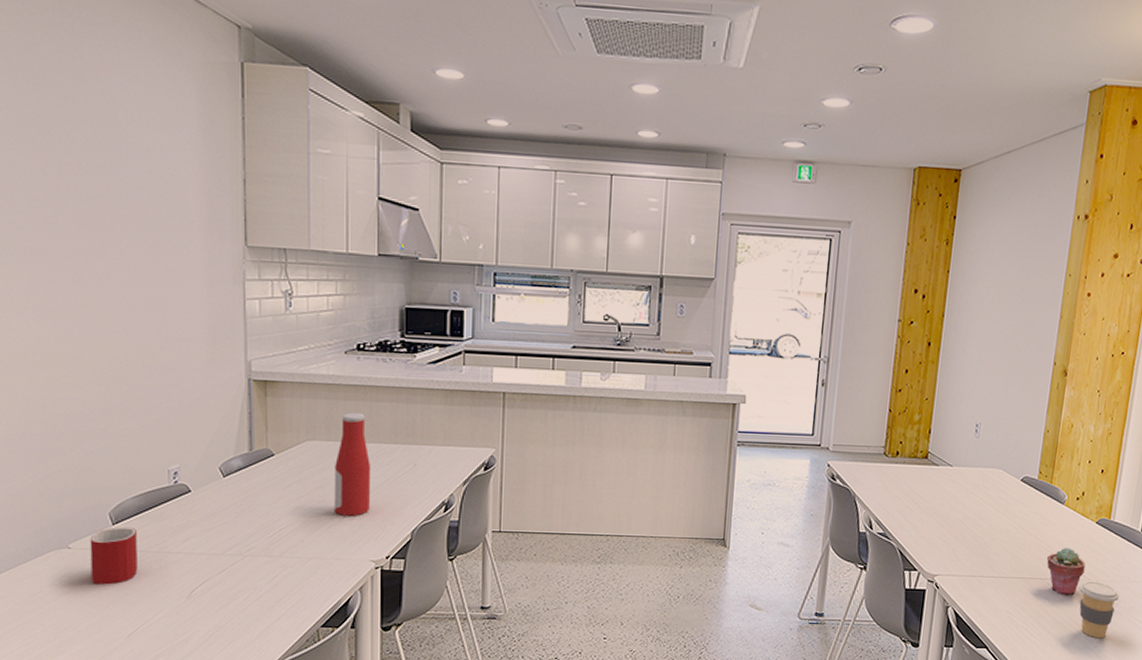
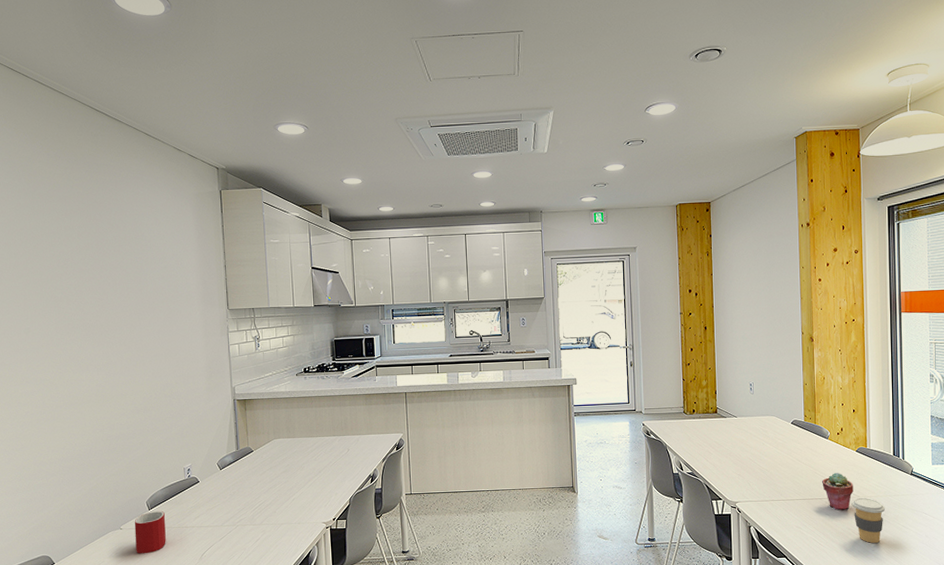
bottle: present [335,412,370,516] -> none [294,416,320,491]

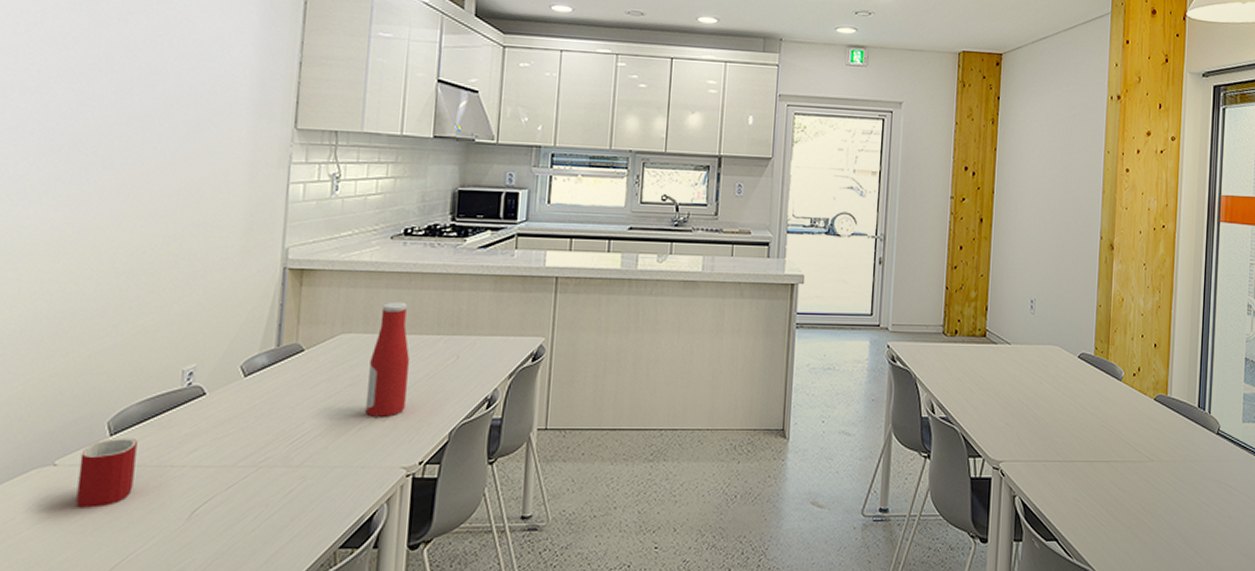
bottle: none [294,416,320,491] -> present [366,301,409,417]
potted succulent: present [822,473,853,511] -> none [1110,427,1148,479]
coffee cup: present [852,497,885,544] -> none [1144,462,1183,525]

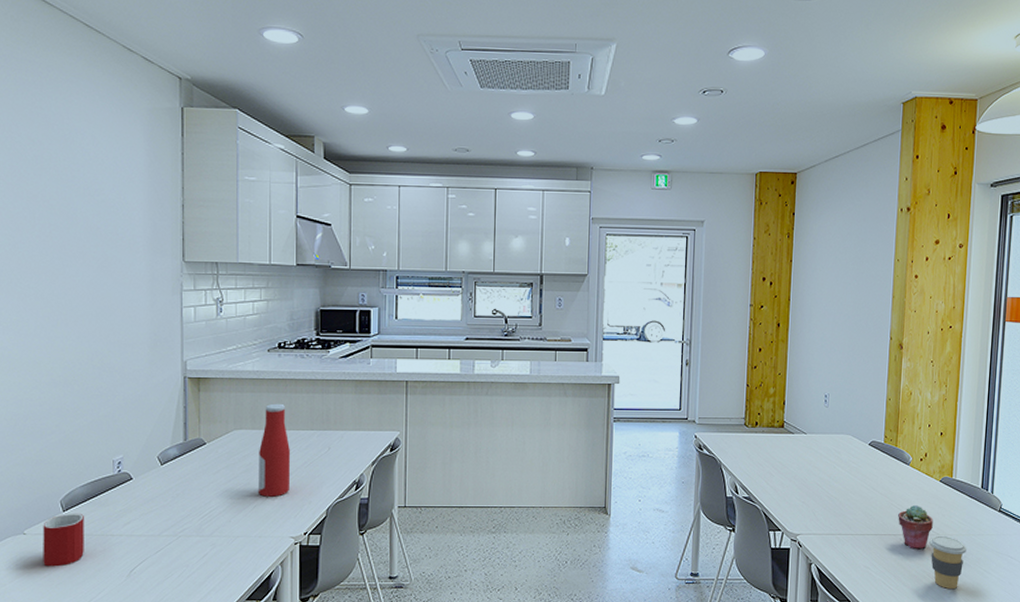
potted succulent: none [1110,427,1148,479] -> present [898,505,933,550]
coffee cup: none [1144,462,1183,525] -> present [929,535,967,590]

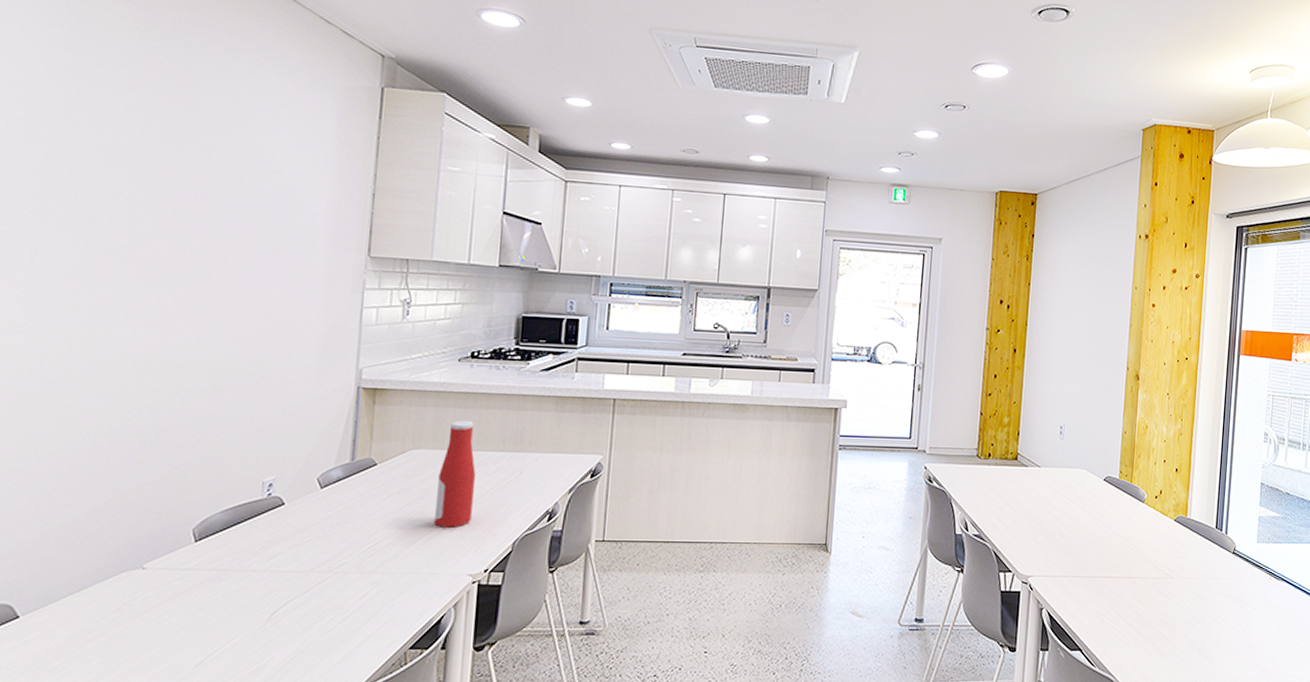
mug: present [43,513,84,567] -> none [163,543,220,608]
potted succulent: present [898,505,933,550] -> none [1132,546,1167,594]
coffee cup: present [929,535,967,590] -> none [1163,578,1200,637]

